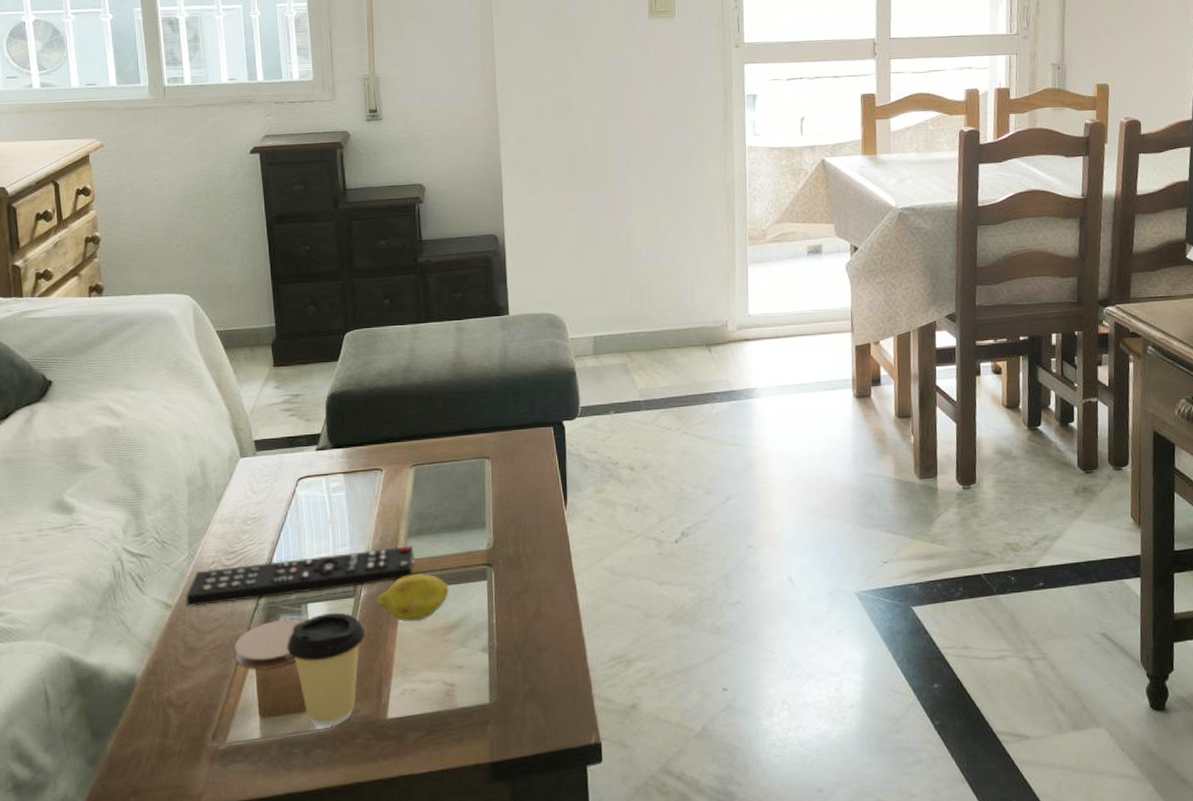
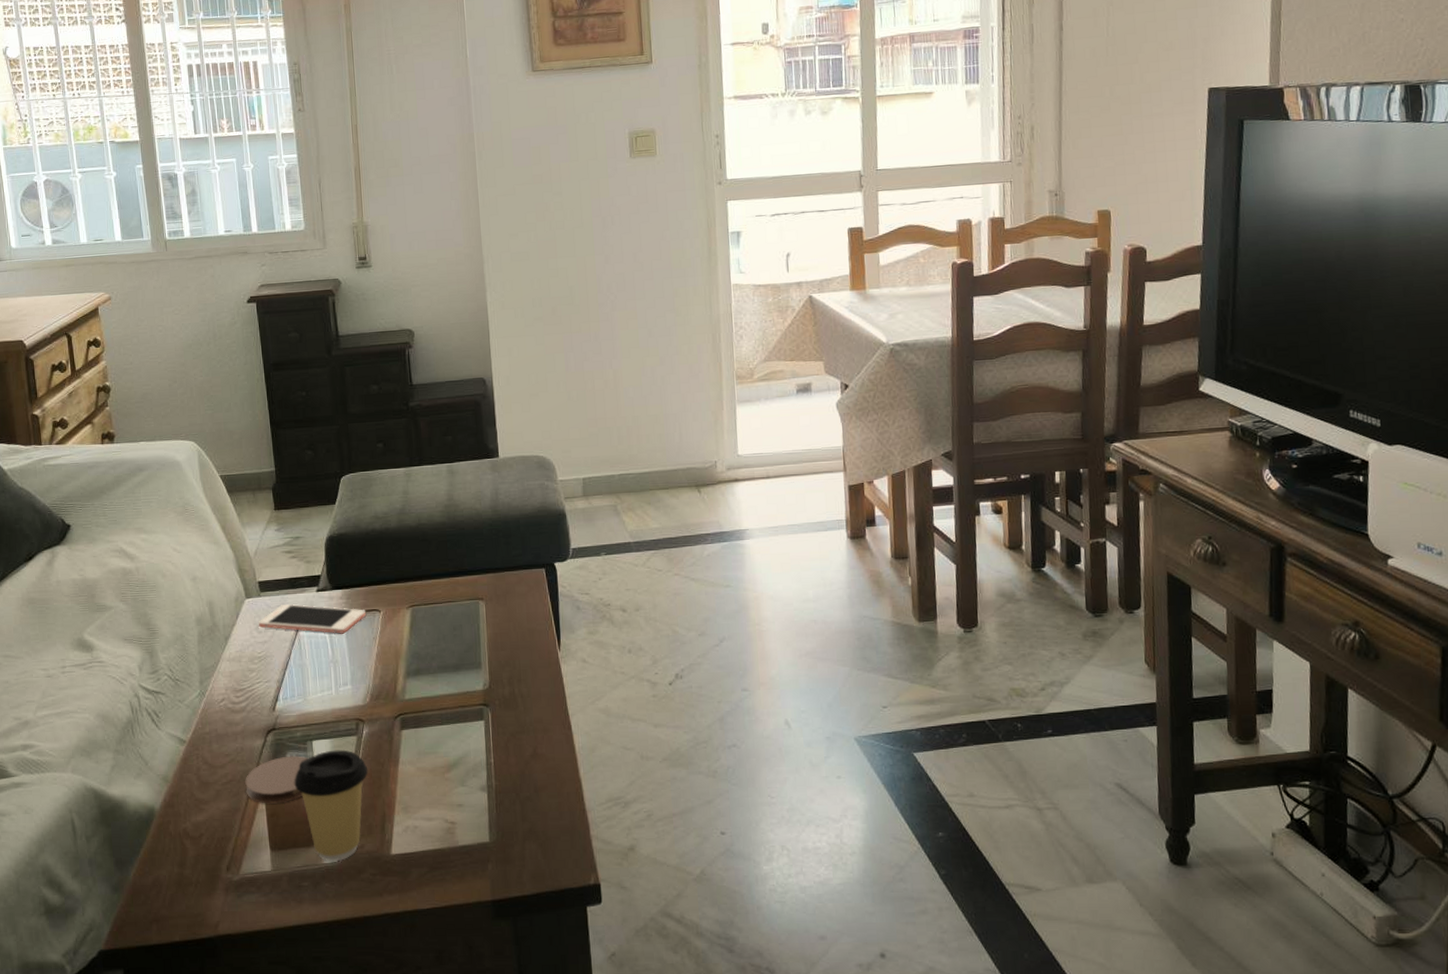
remote control: present [185,546,415,607] -> none [198,685,414,742]
cell phone: none [254,463,367,494] -> present [259,604,366,634]
fruit: present [376,574,449,621] -> none [377,713,448,760]

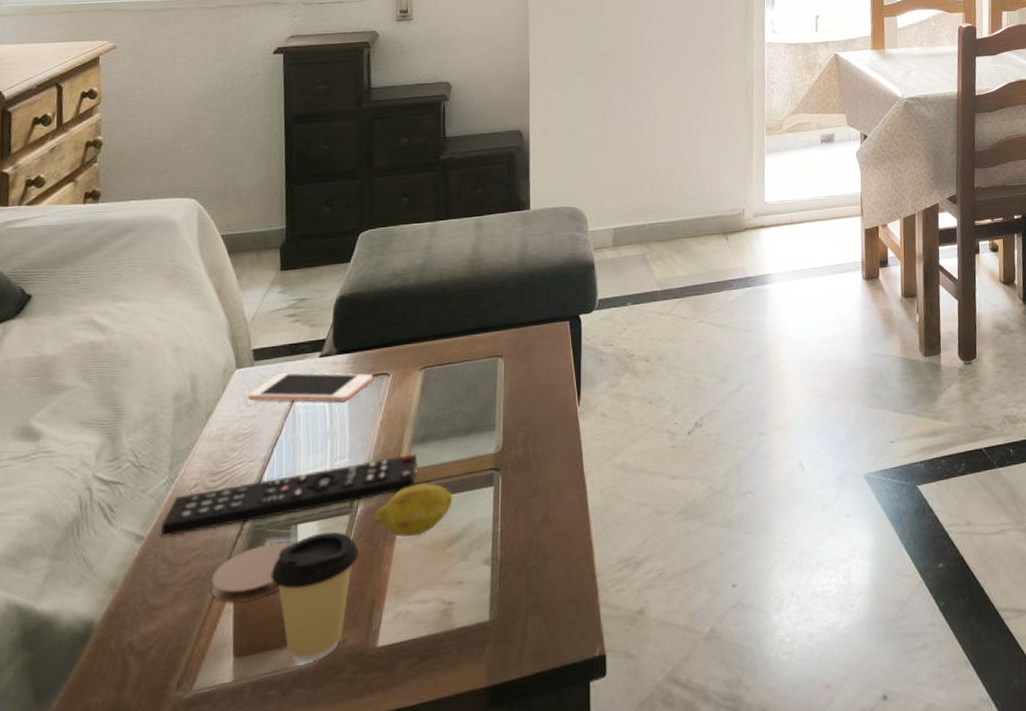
remote control: none [198,685,414,742] -> present [160,454,418,537]
fruit: none [377,713,448,760] -> present [373,483,453,537]

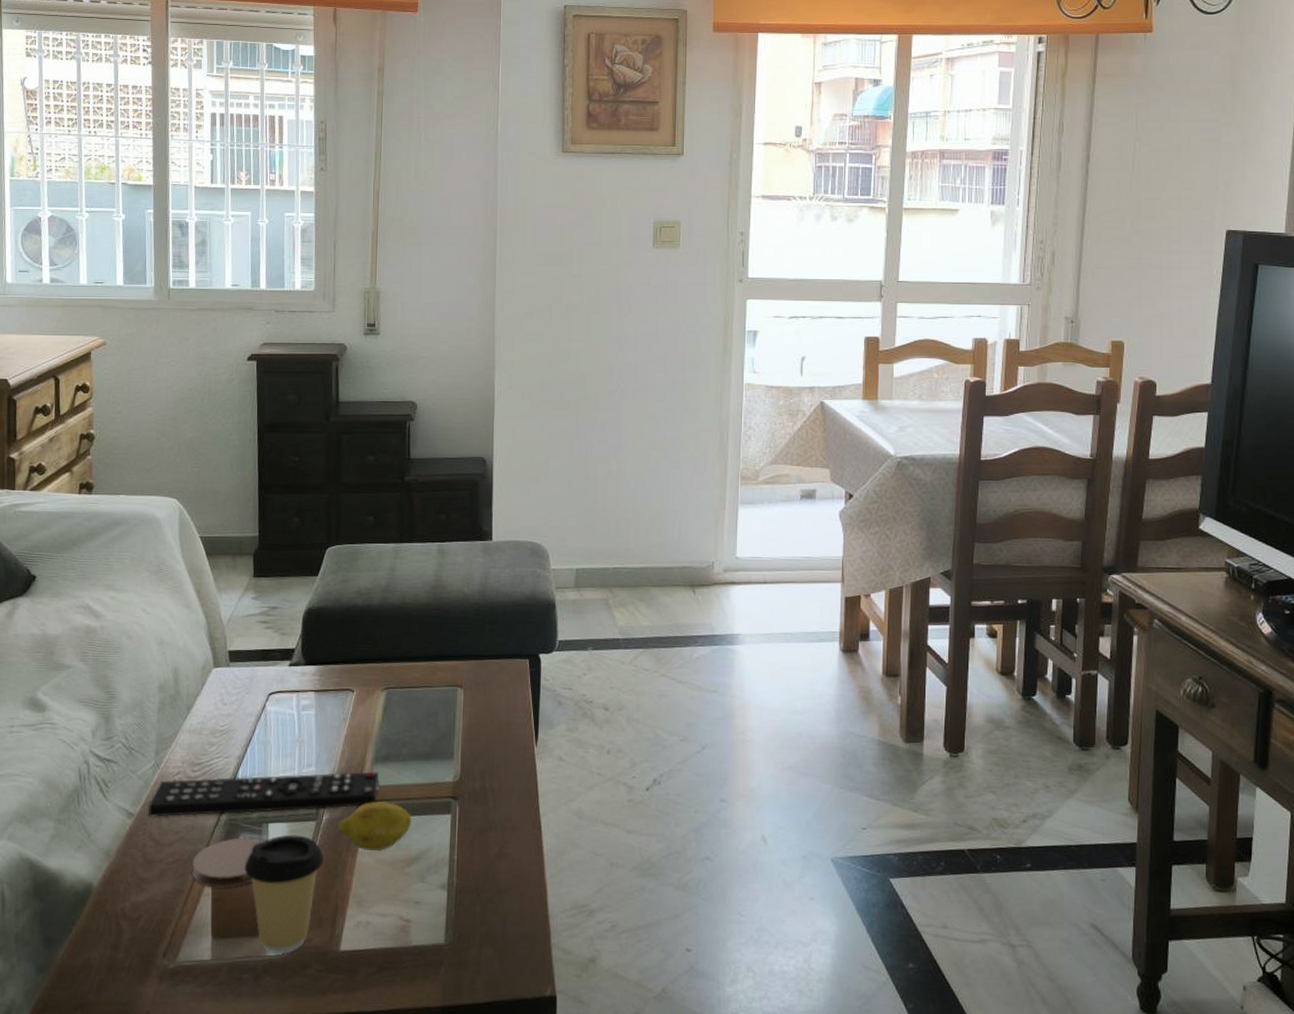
cell phone: present [248,372,373,403] -> none [225,676,338,712]

